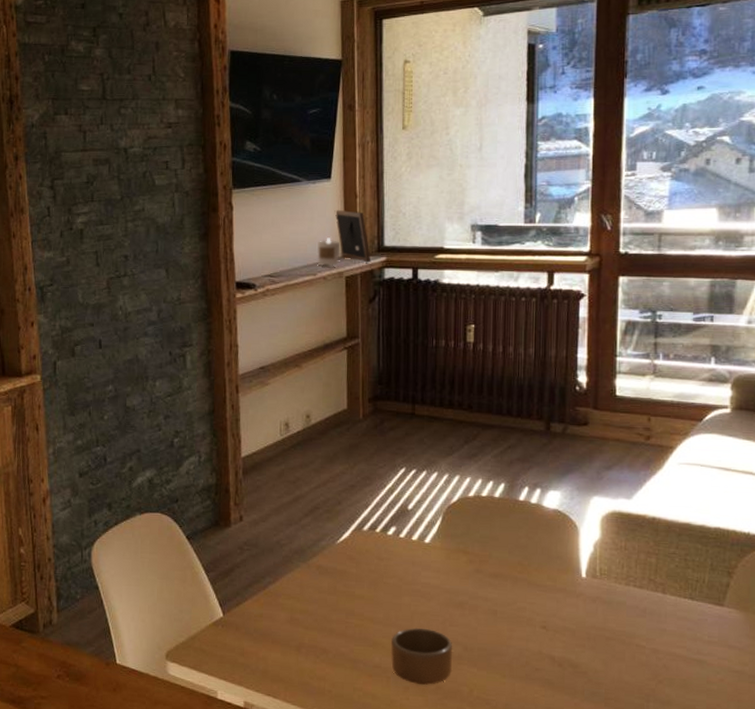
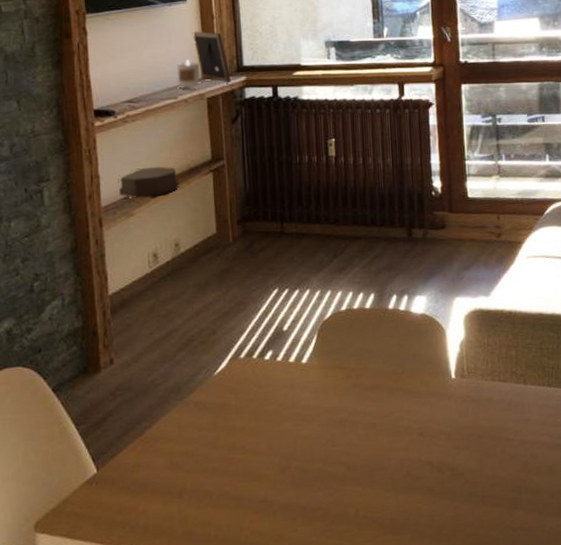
decorative box: none [255,340,312,369] -> present [118,166,177,198]
mug: present [390,627,453,685] -> none [275,453,338,513]

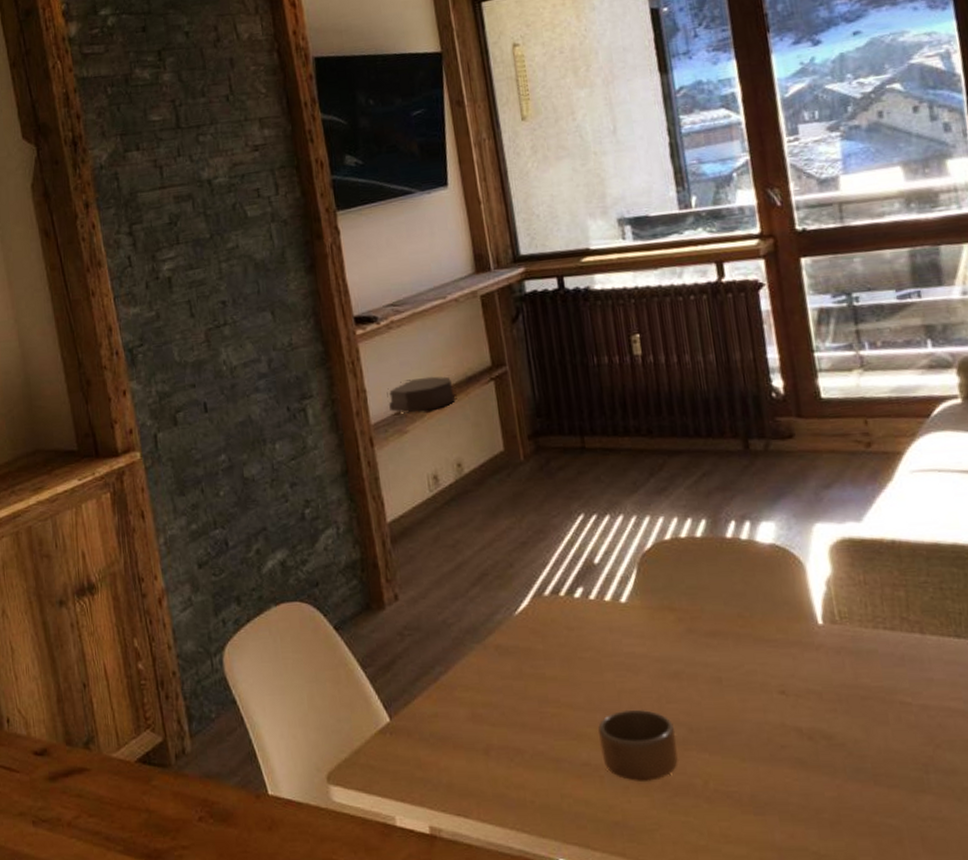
candle: present [176,59,200,88] -> none [442,253,471,286]
picture frame: present [192,31,231,83] -> none [457,219,507,277]
mug: none [275,453,338,513] -> present [598,709,679,781]

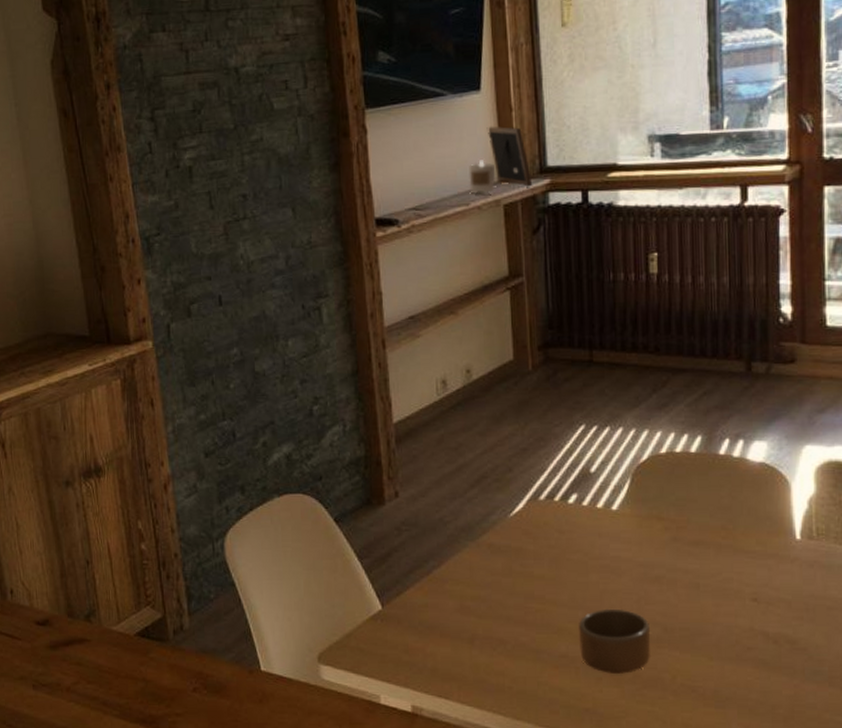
decorative box: present [387,376,455,413] -> none [402,282,469,318]
candle: none [442,253,471,286] -> present [468,160,495,194]
picture frame: none [457,219,507,277] -> present [486,126,532,187]

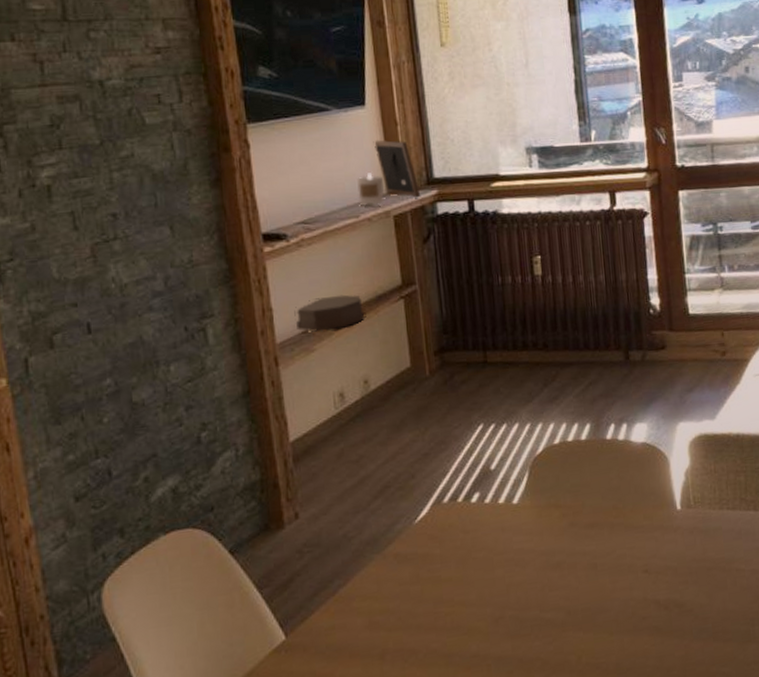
decorative box: none [402,282,469,318] -> present [294,294,364,332]
mug: present [578,608,651,674] -> none [488,600,558,665]

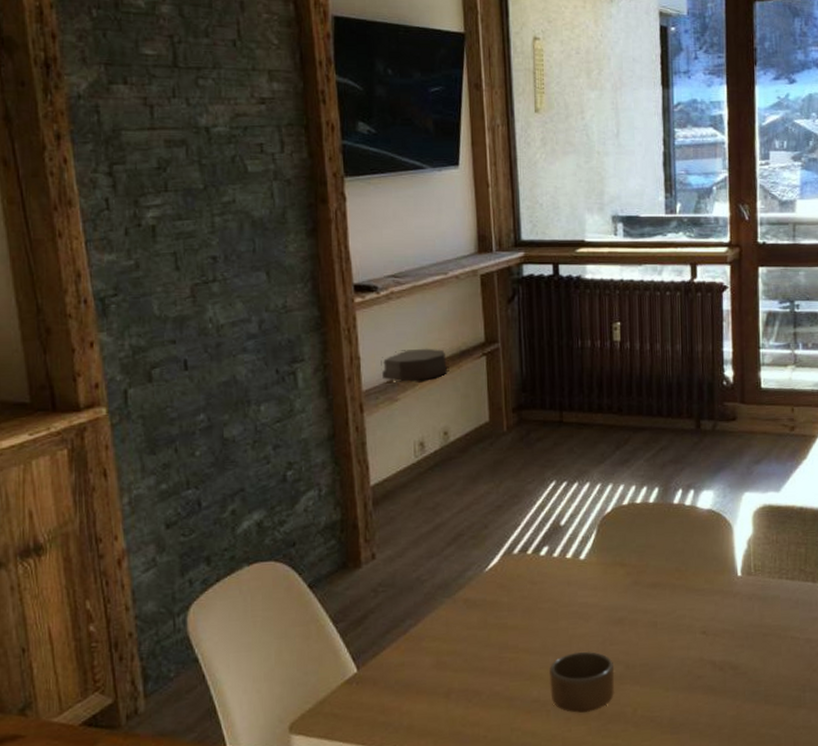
candle: present [356,173,384,206] -> none [446,232,472,263]
picture frame: present [373,140,420,198] -> none [464,200,507,259]
mug: none [488,600,558,665] -> present [549,652,615,713]

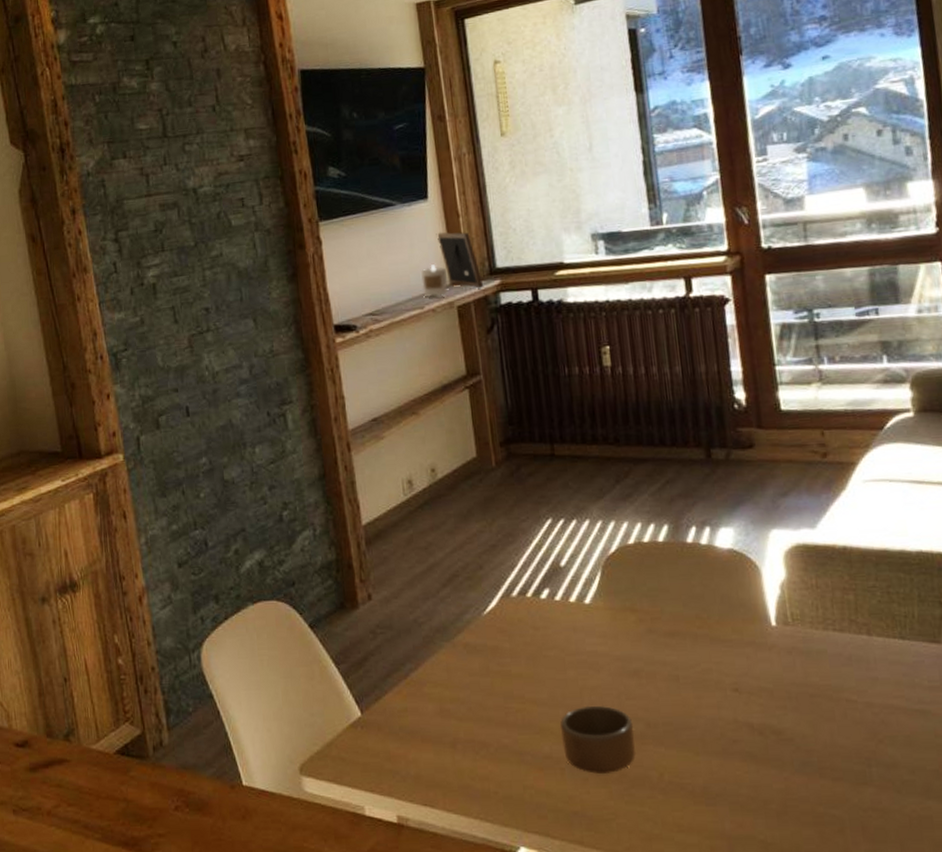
decorative box: present [381,348,447,382] -> none [364,384,430,420]
candle: none [446,232,472,263] -> present [421,264,448,297]
picture frame: none [464,200,507,259] -> present [436,232,483,289]

